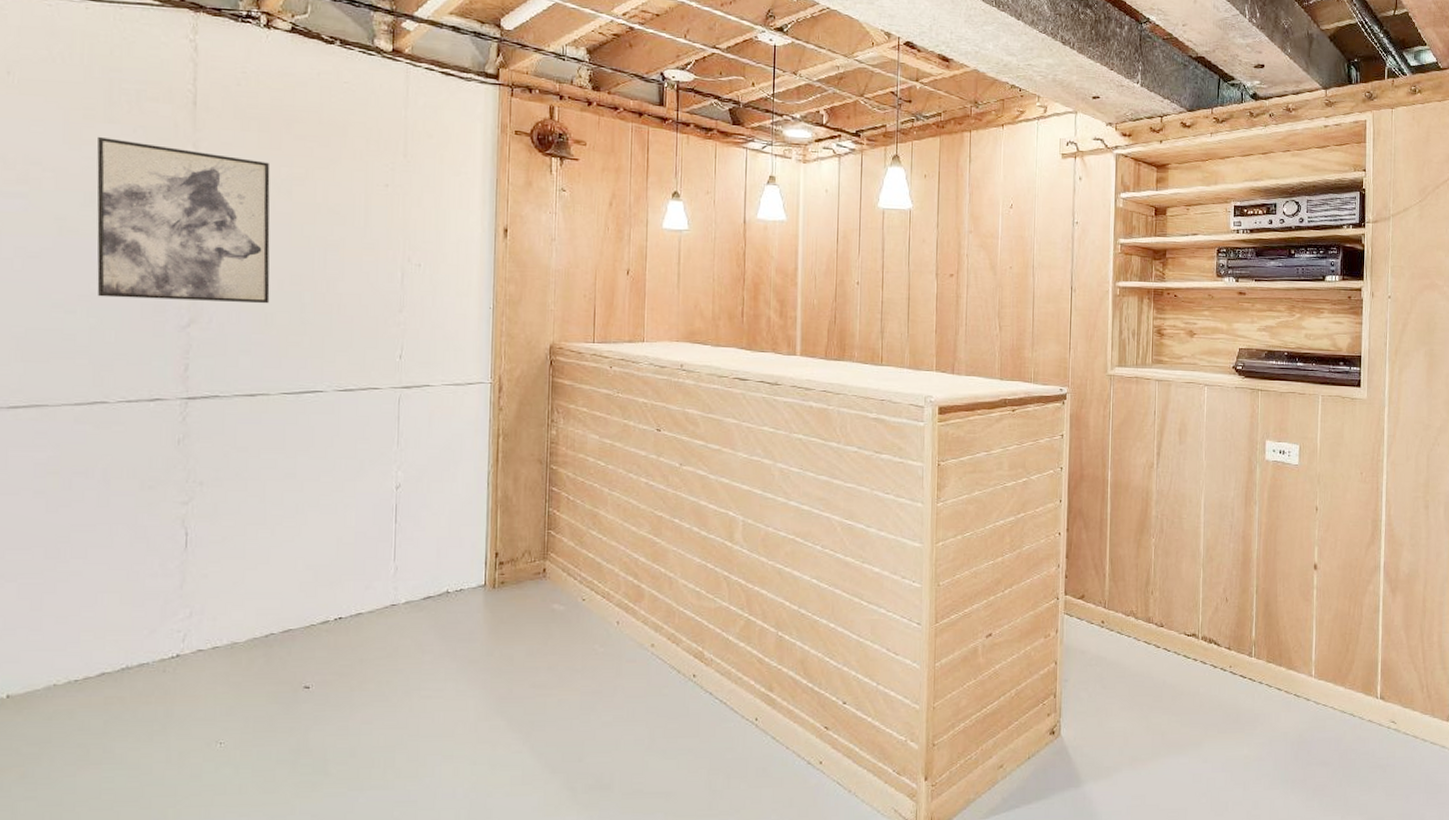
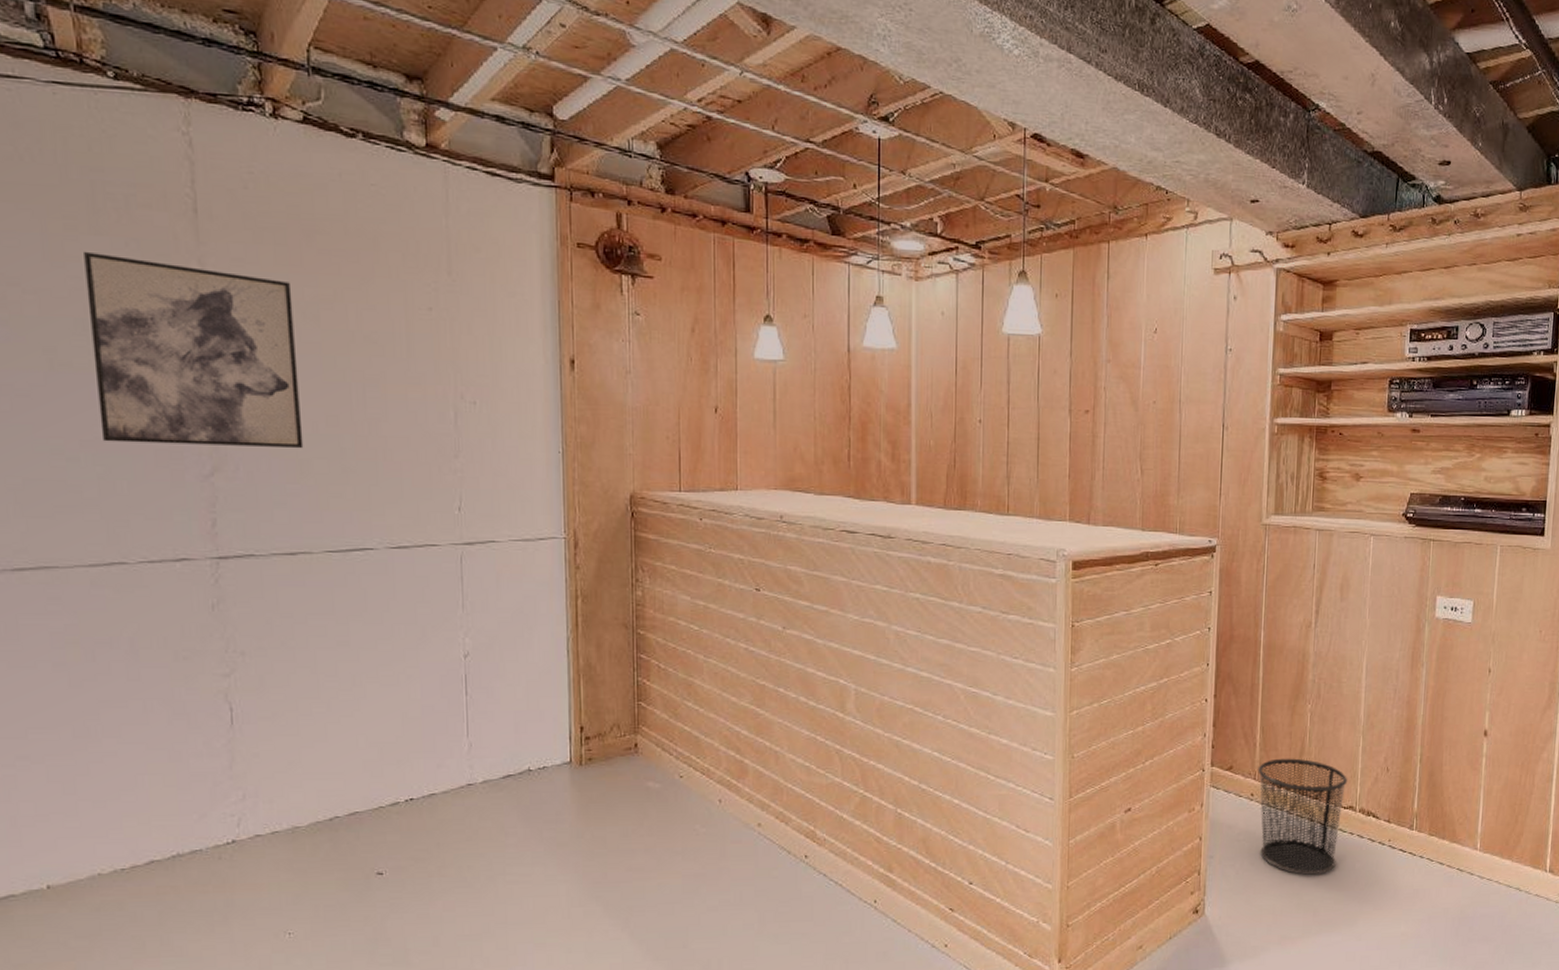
waste bin: none [1107,588,1191,699] -> present [1258,758,1348,875]

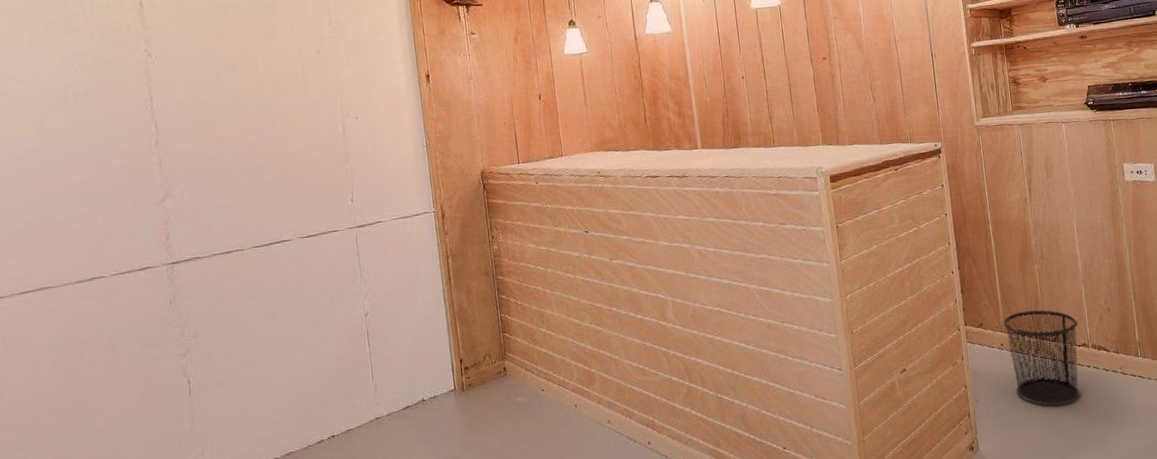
wall art: present [84,251,304,449] -> none [61,45,231,186]

